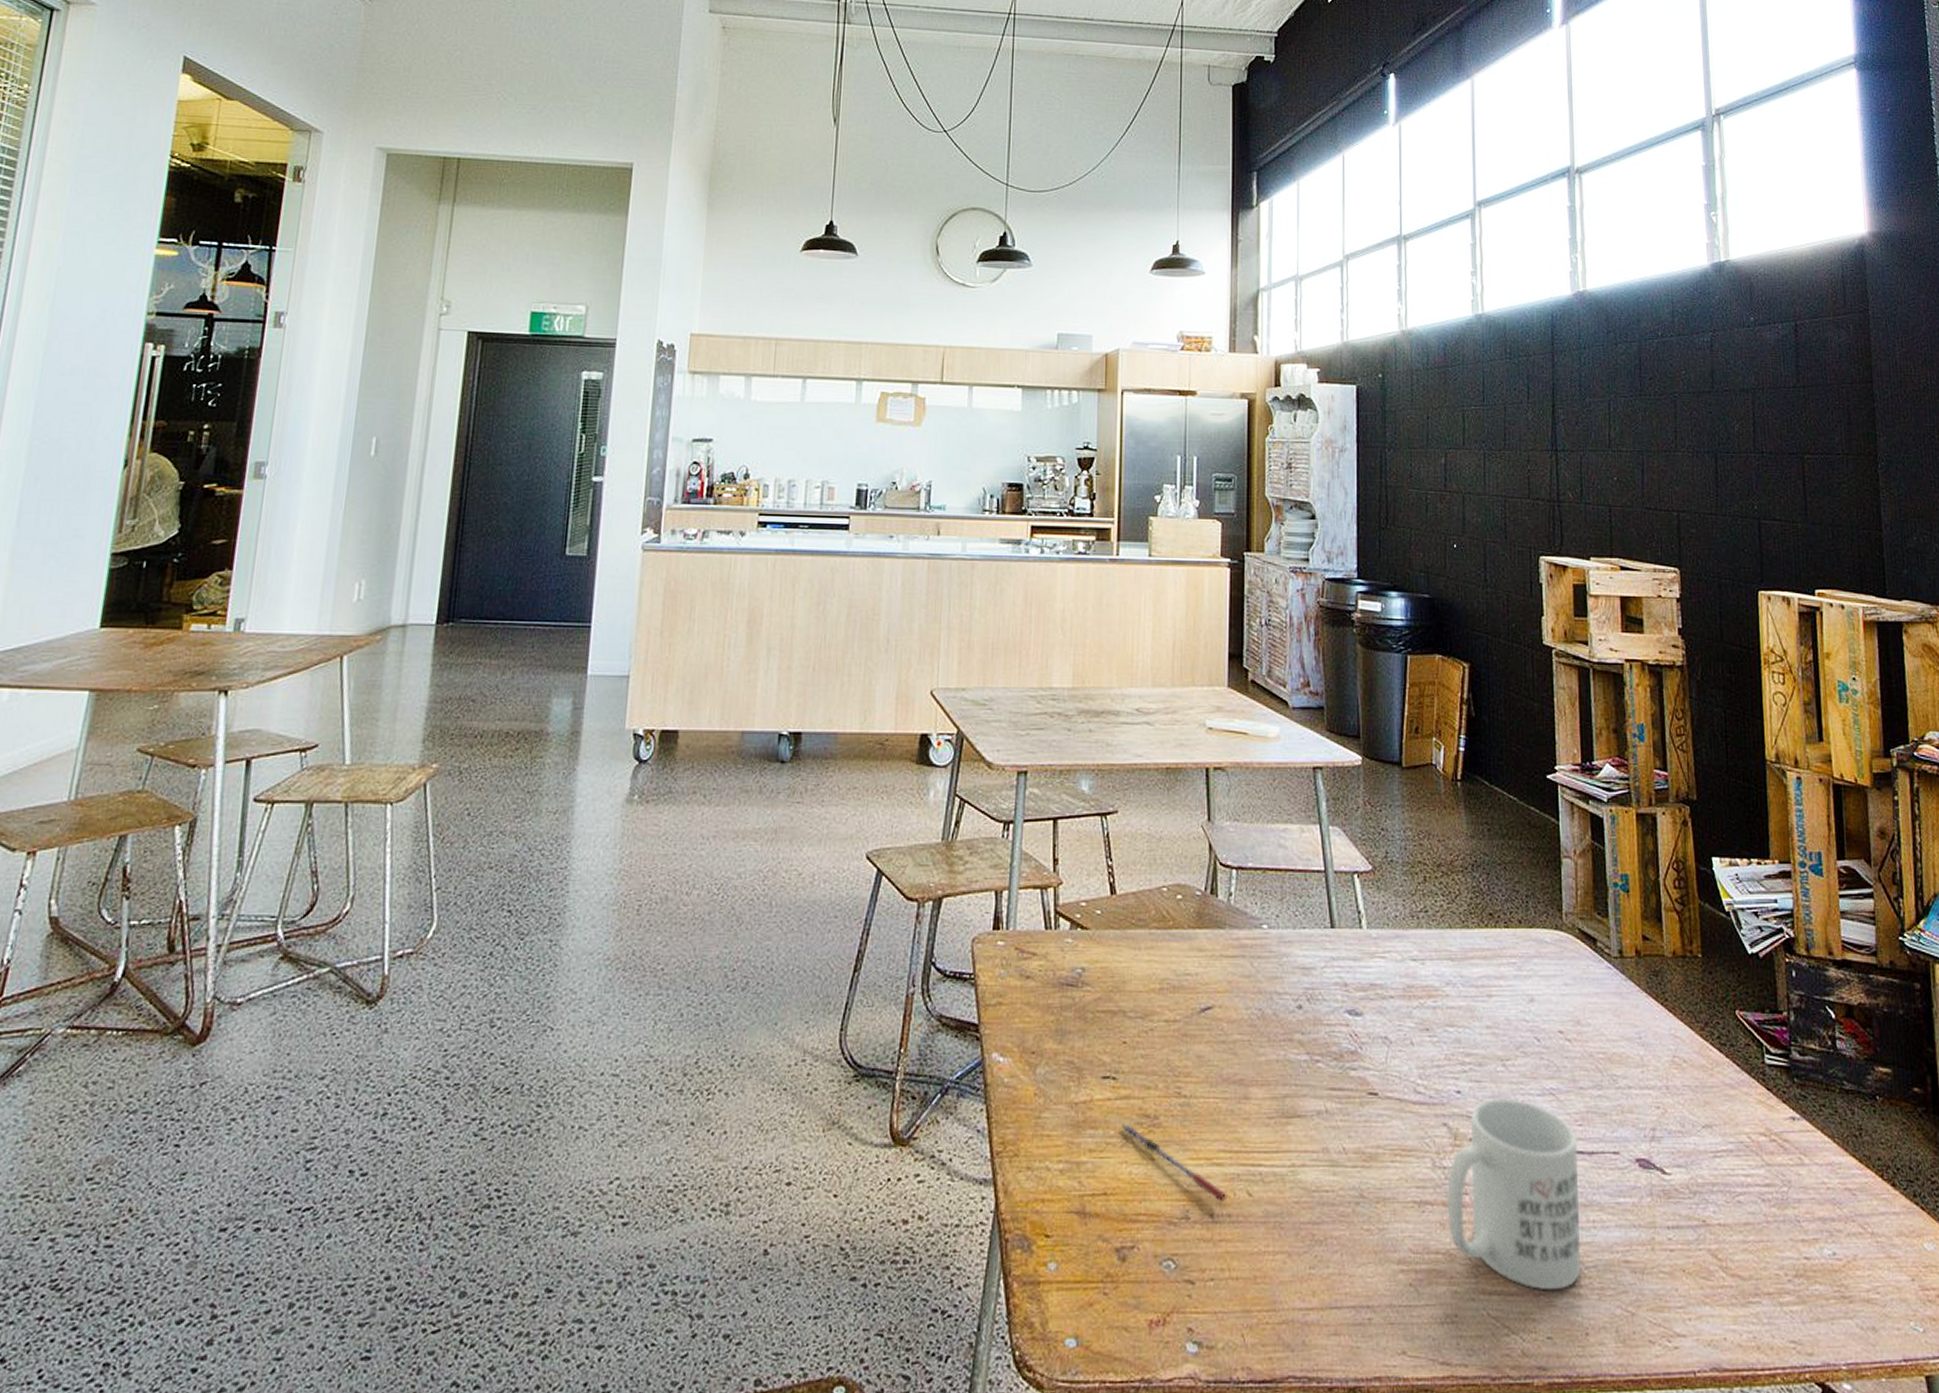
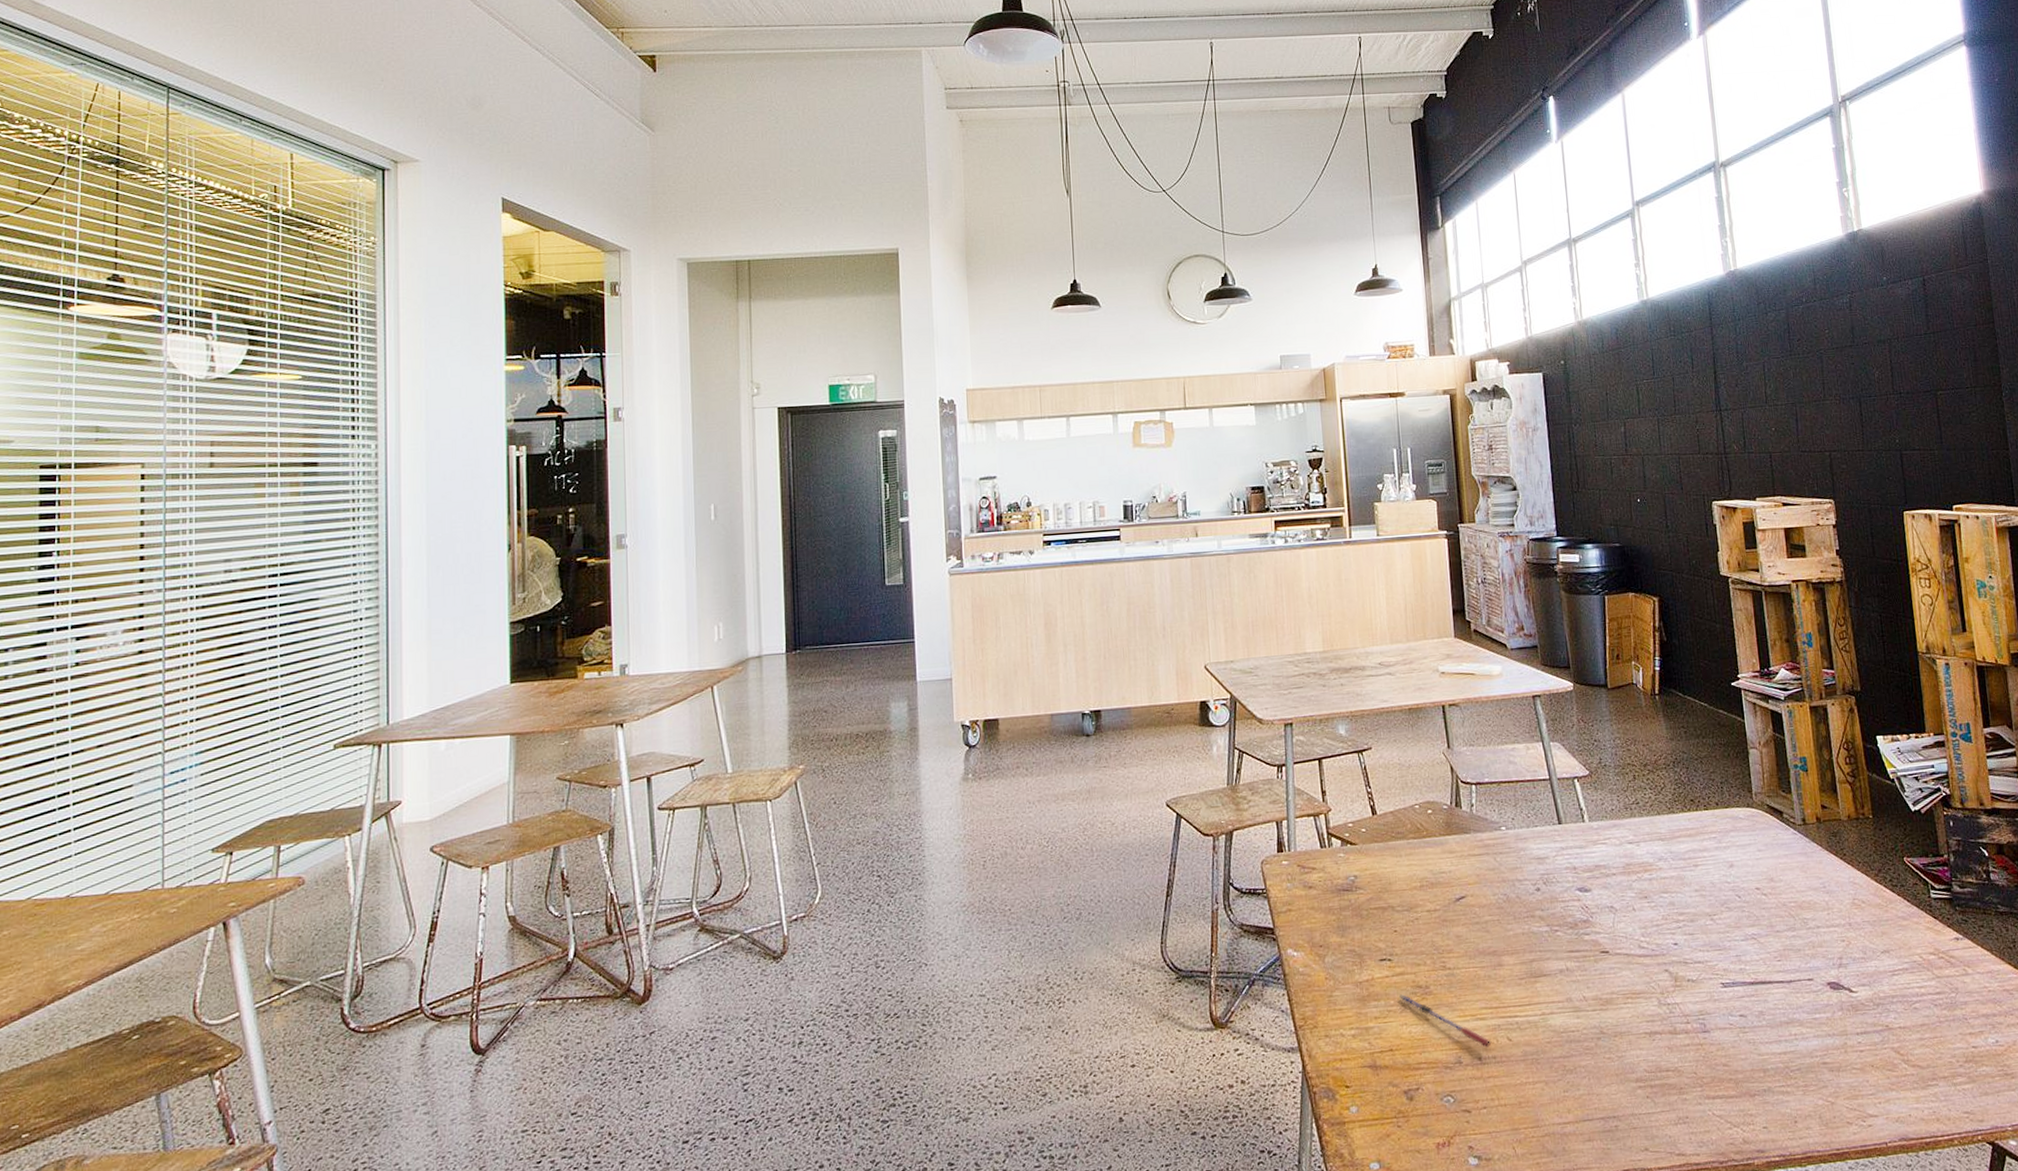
mug: present [1447,1099,1582,1291] -> none [1672,945,1788,1092]

